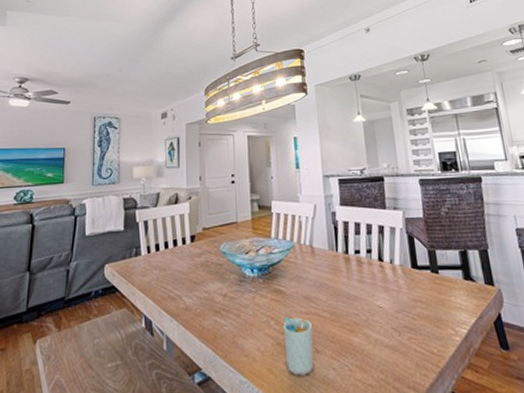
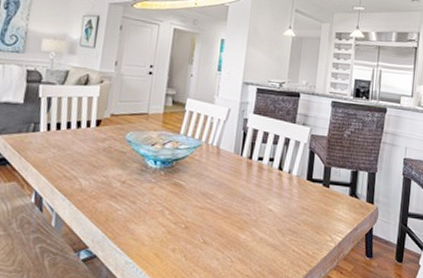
cup: present [283,317,314,376] -> none [173,210,204,262]

